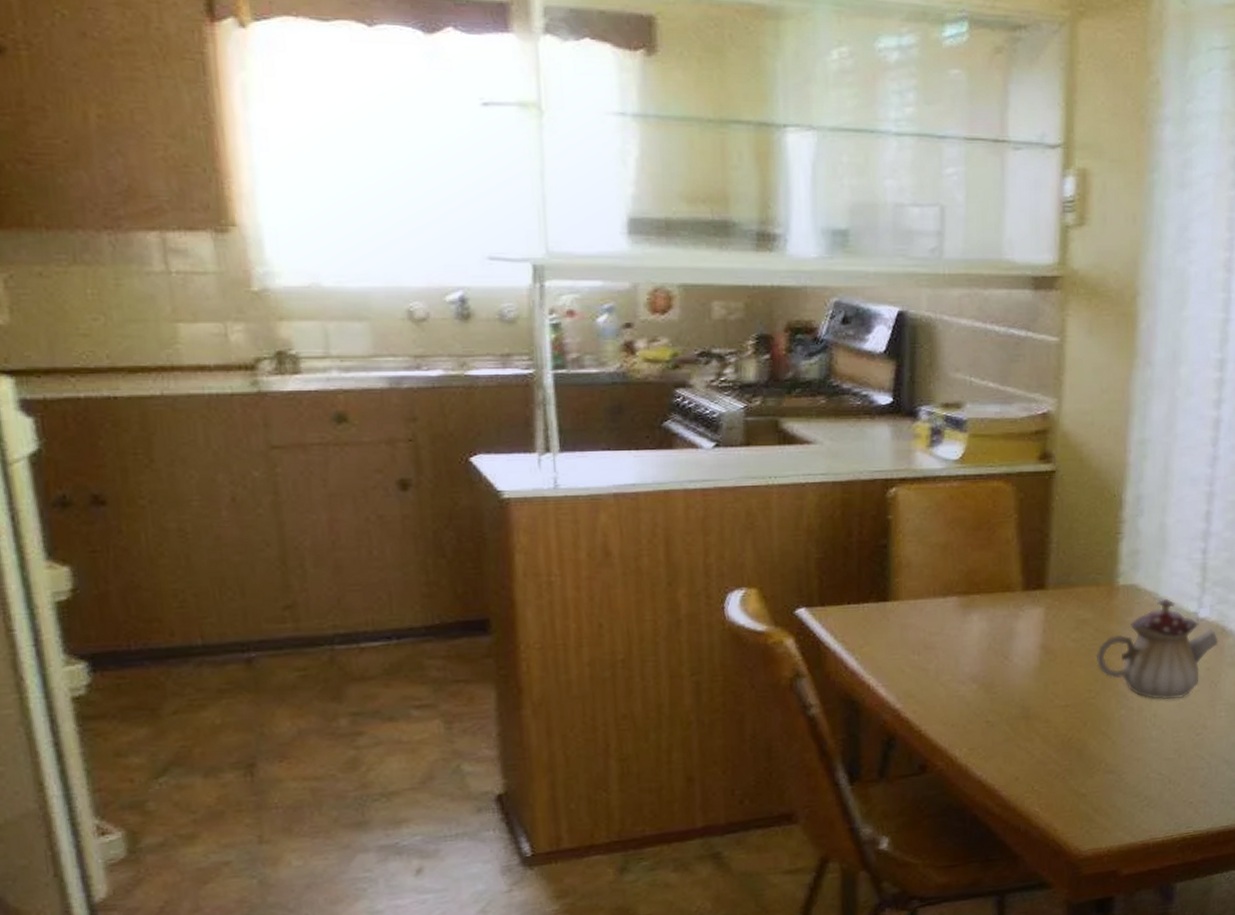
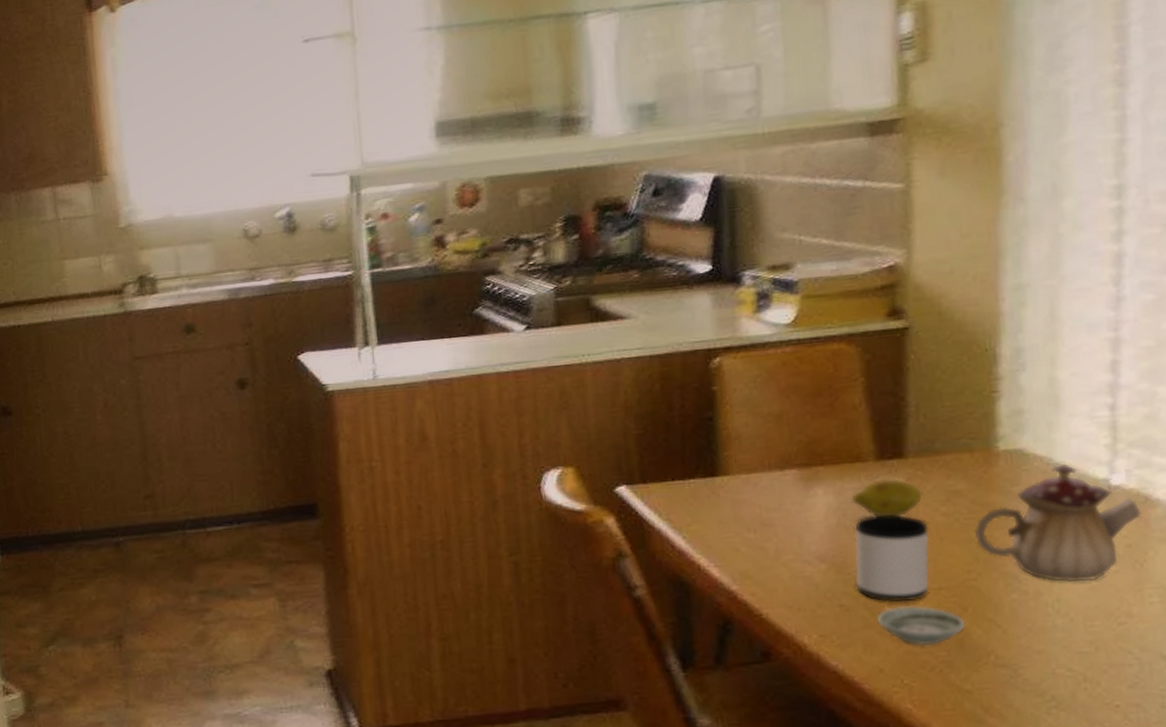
fruit: none [1001,606,1058,642] -> present [851,477,923,517]
mug: none [1001,640,1061,718] -> present [855,514,930,602]
saucer: none [1016,721,1084,757] -> present [876,605,965,646]

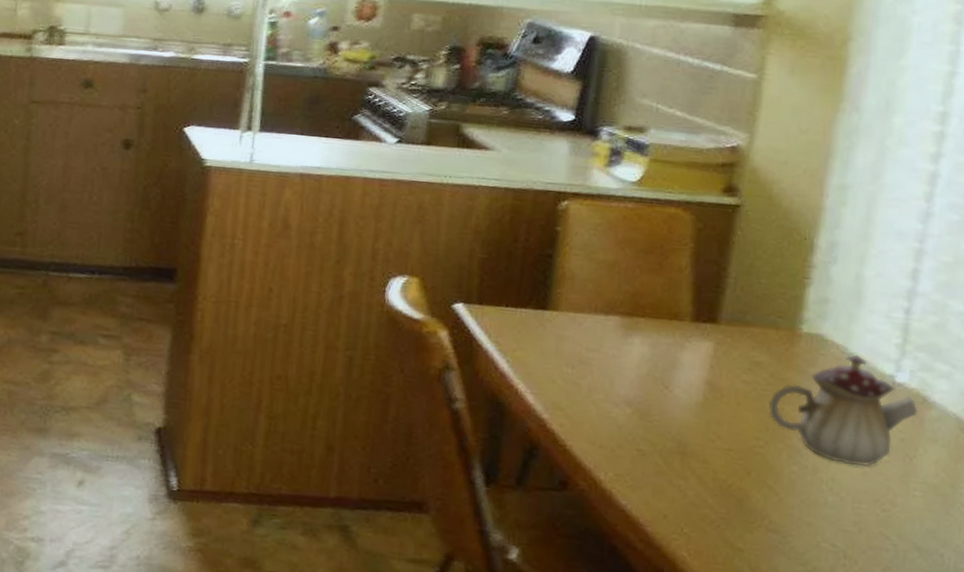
fruit: present [851,477,923,517] -> none [663,338,728,377]
mug: present [855,514,930,602] -> none [656,371,728,457]
saucer: present [876,605,965,646] -> none [668,459,747,501]

